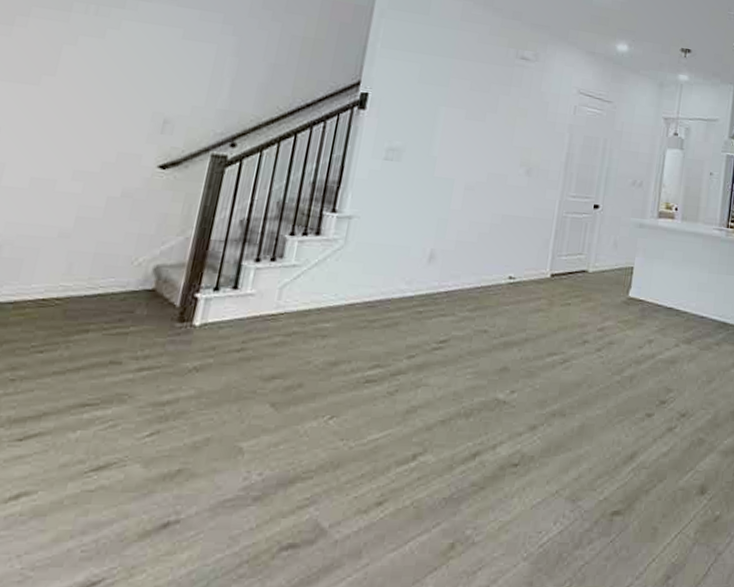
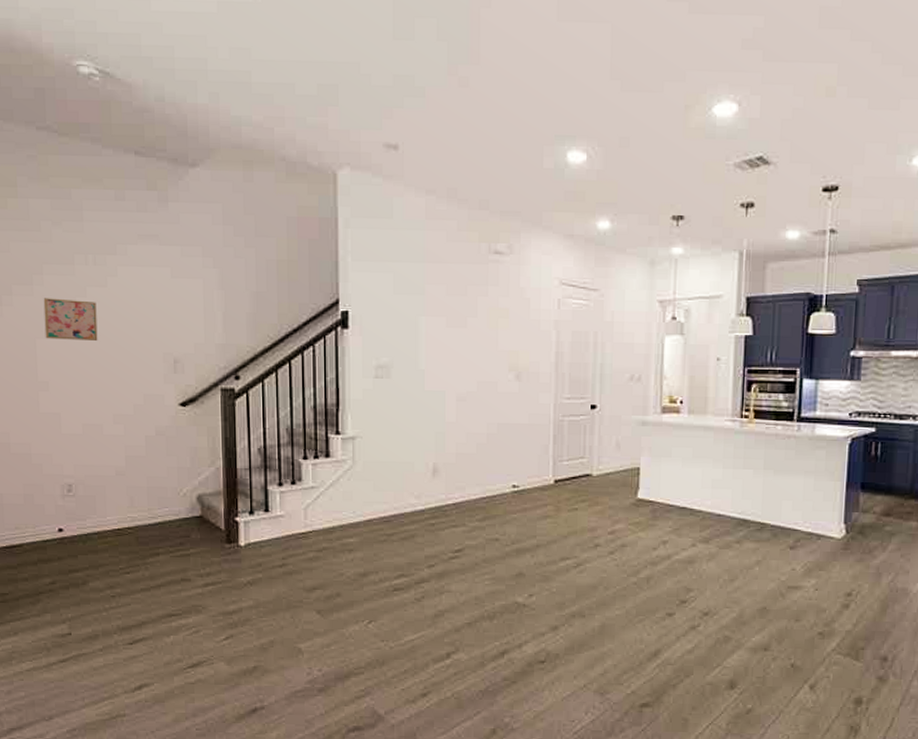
wall art: none [12,40,87,92] -> present [43,298,98,342]

